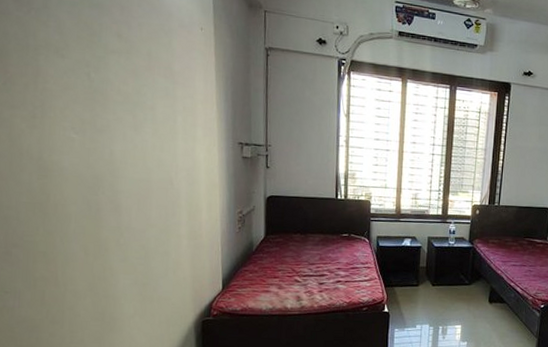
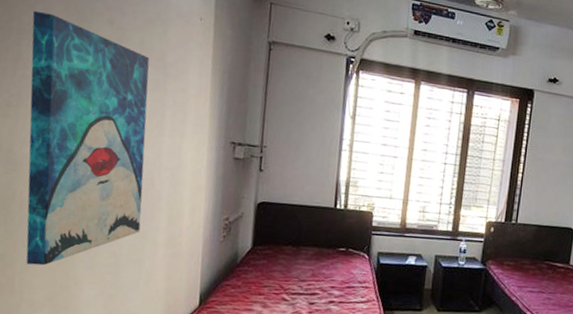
wall art: none [46,27,164,260] -> present [26,10,150,266]

